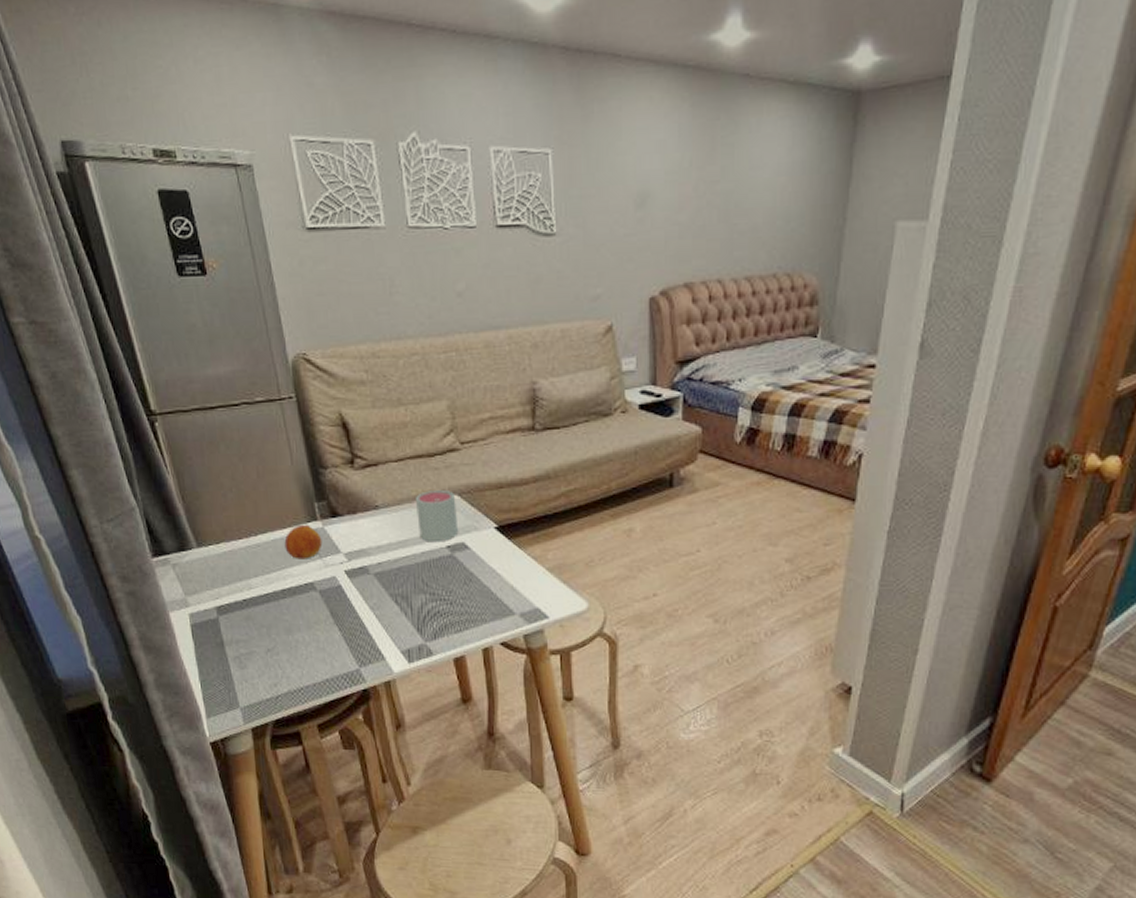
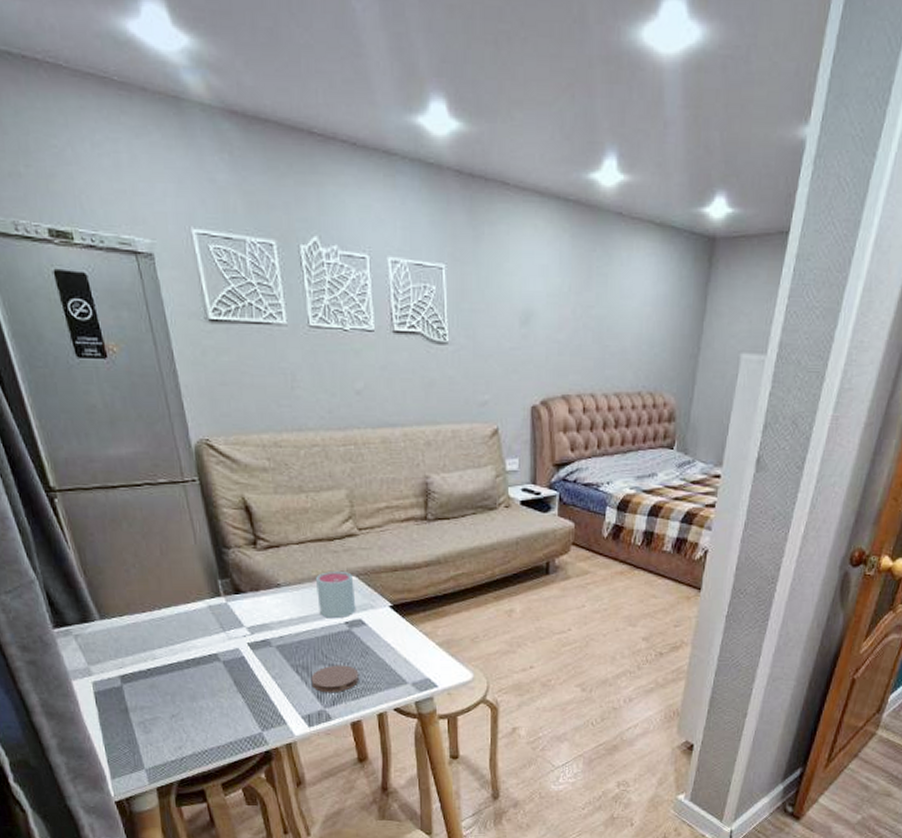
fruit: present [284,524,323,559] -> none [188,600,226,632]
coaster: none [411,594,462,625] -> present [311,665,359,693]

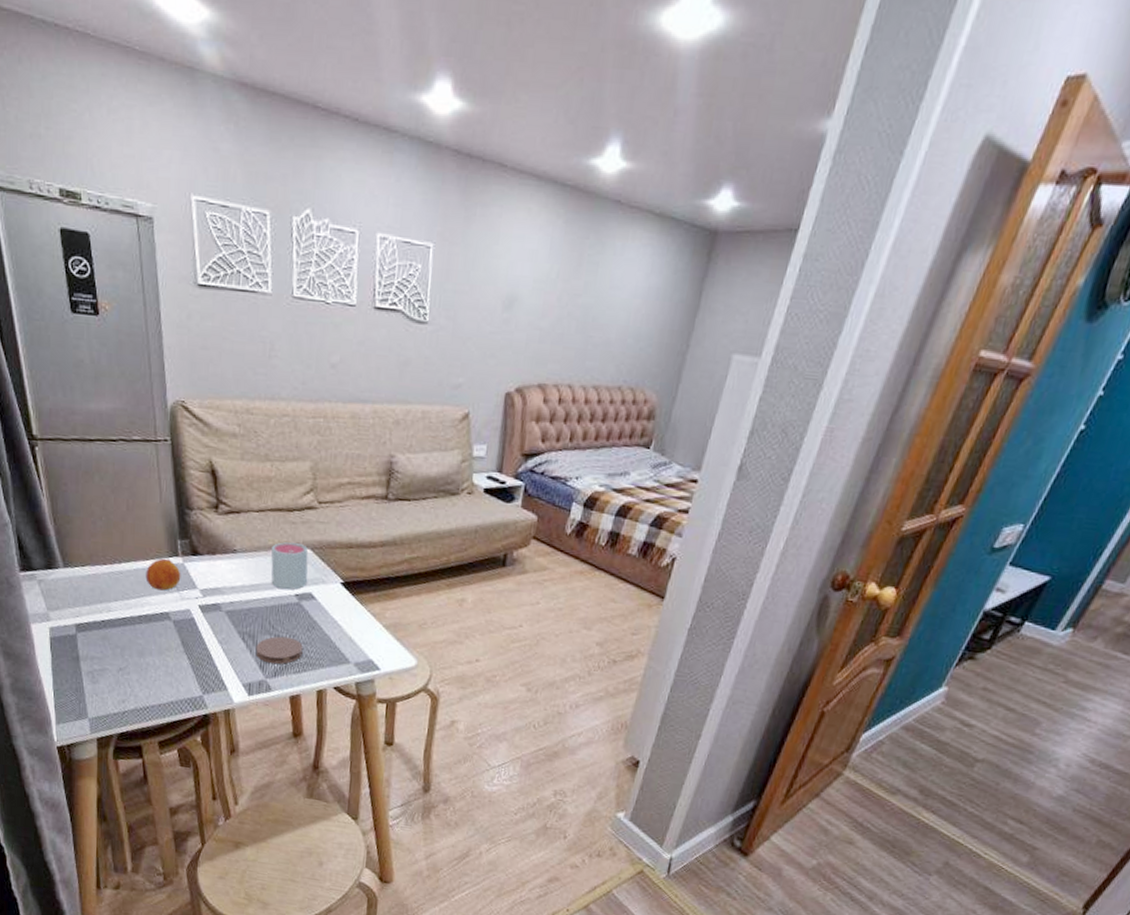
fruit: none [188,600,226,632] -> present [145,558,181,591]

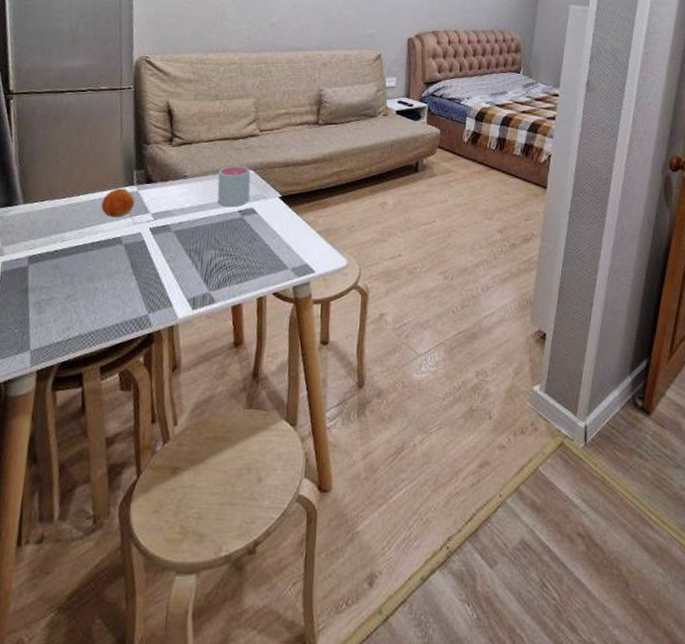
coaster: present [255,636,303,665] -> none [201,250,245,277]

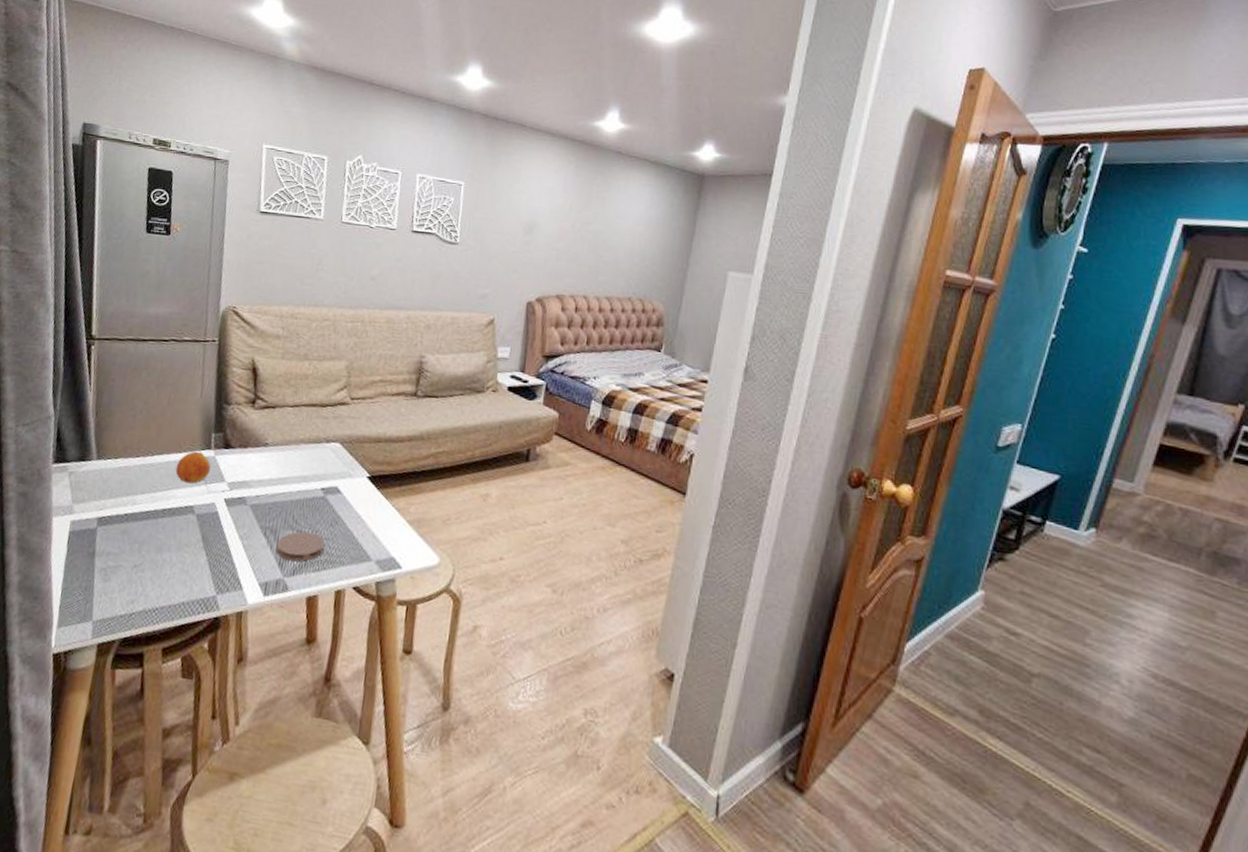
coaster: none [201,250,245,277] -> present [276,531,325,562]
mug: present [217,166,251,207] -> none [299,436,338,484]

